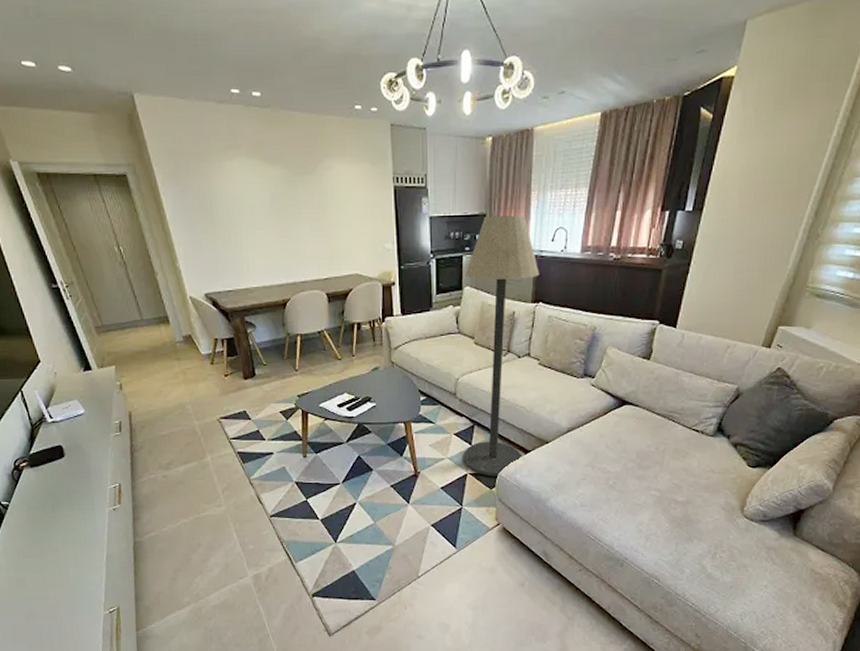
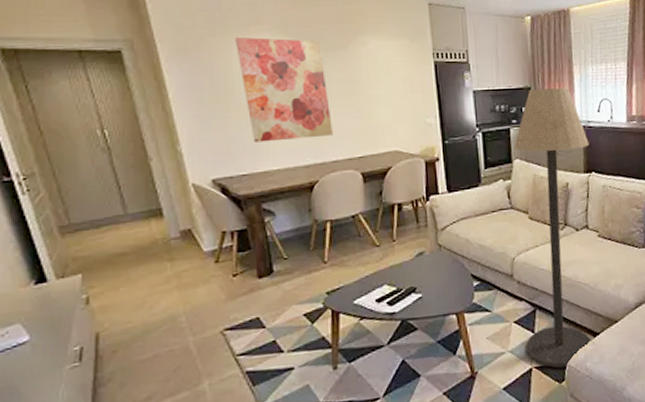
wall art: none [216,160,302,262] -> present [234,36,333,143]

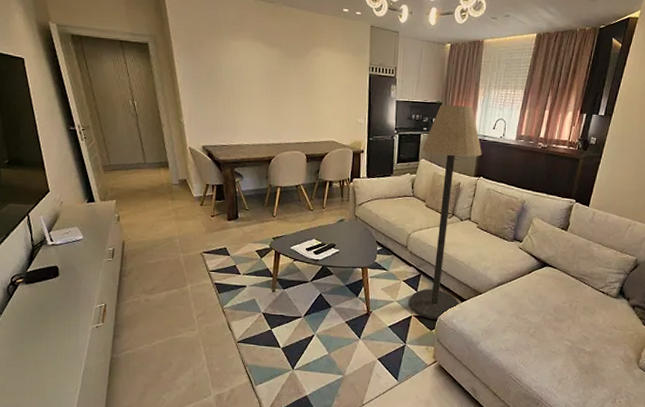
wall art: present [234,36,333,143] -> none [225,40,289,124]

